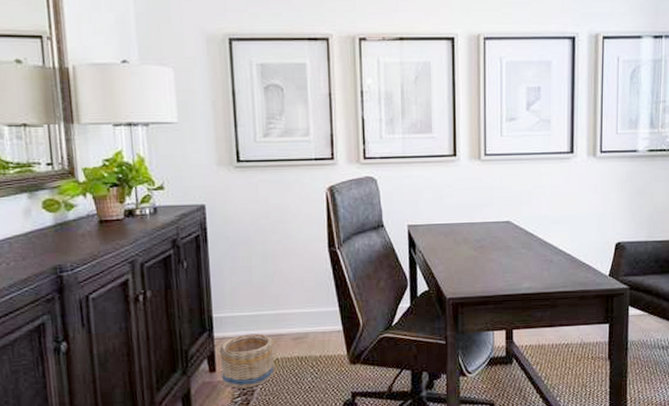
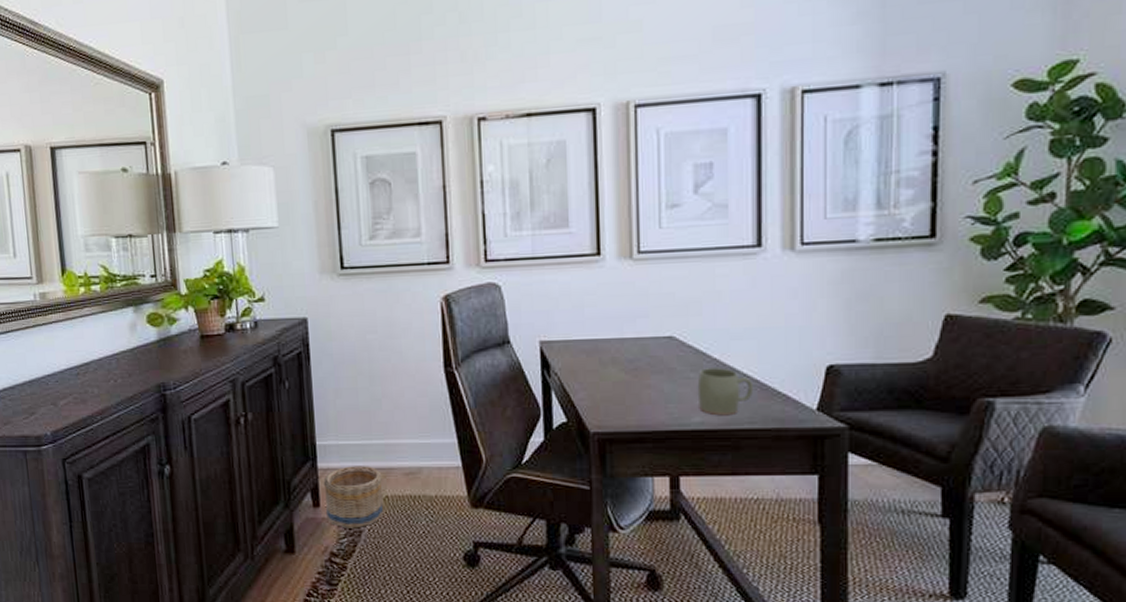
mug: none [526,245,567,282] -> present [697,368,754,416]

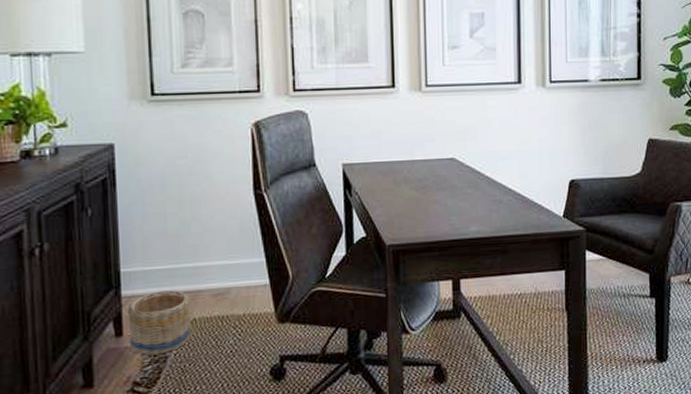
mug: present [697,368,754,416] -> none [473,184,517,225]

